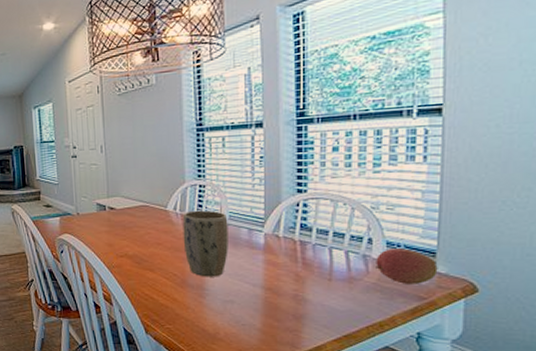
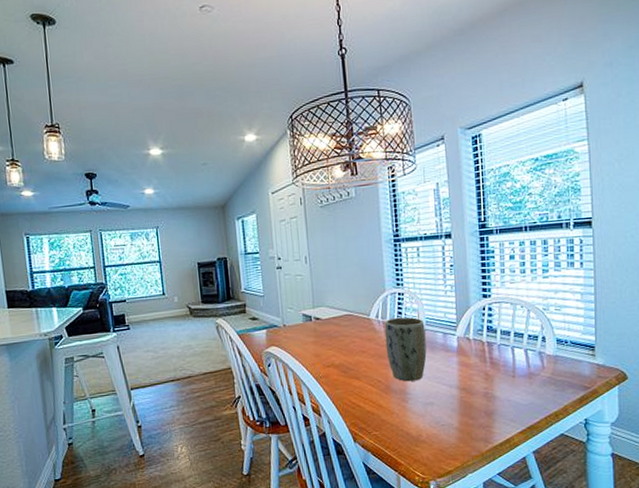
fruit: present [376,248,438,284] -> none [549,344,597,376]

